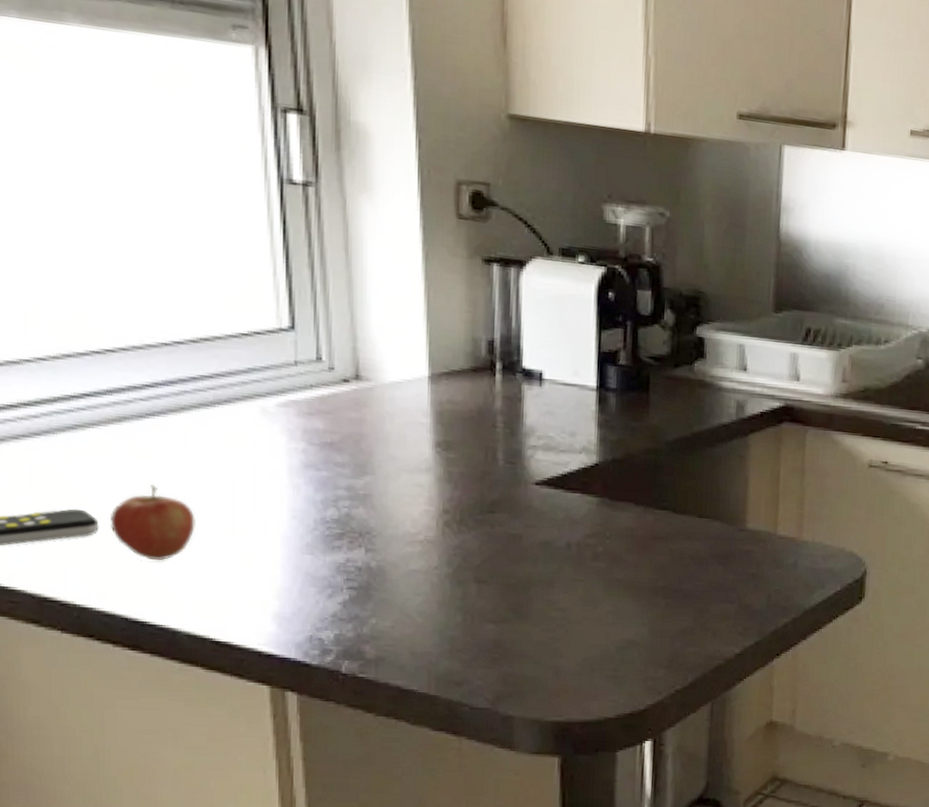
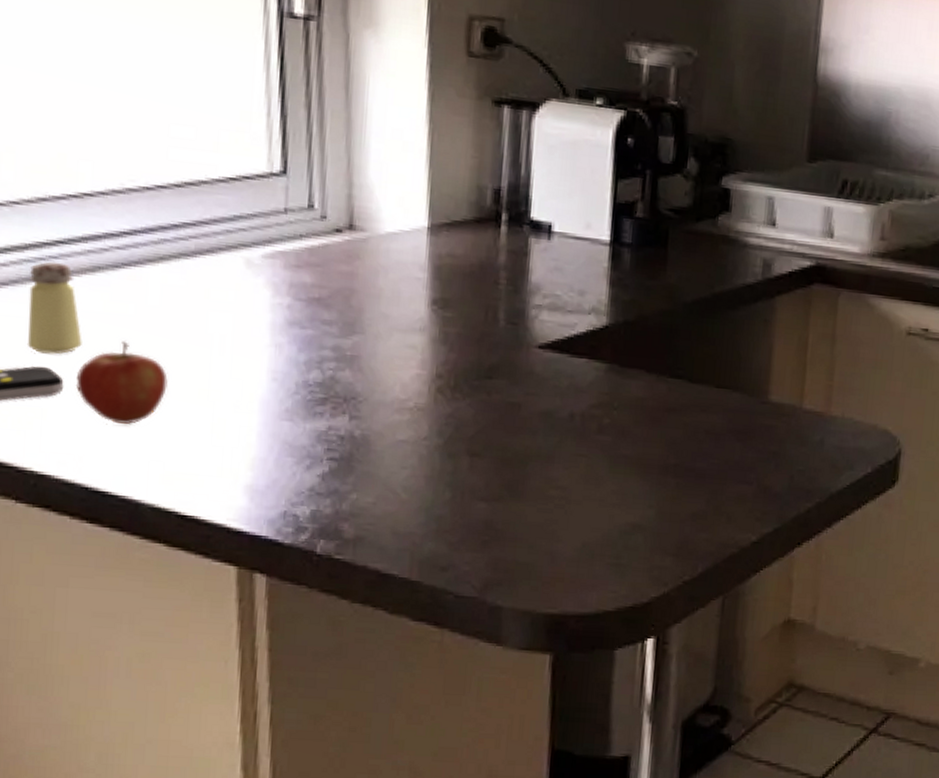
saltshaker: none [60,412,114,498] -> present [26,261,82,355]

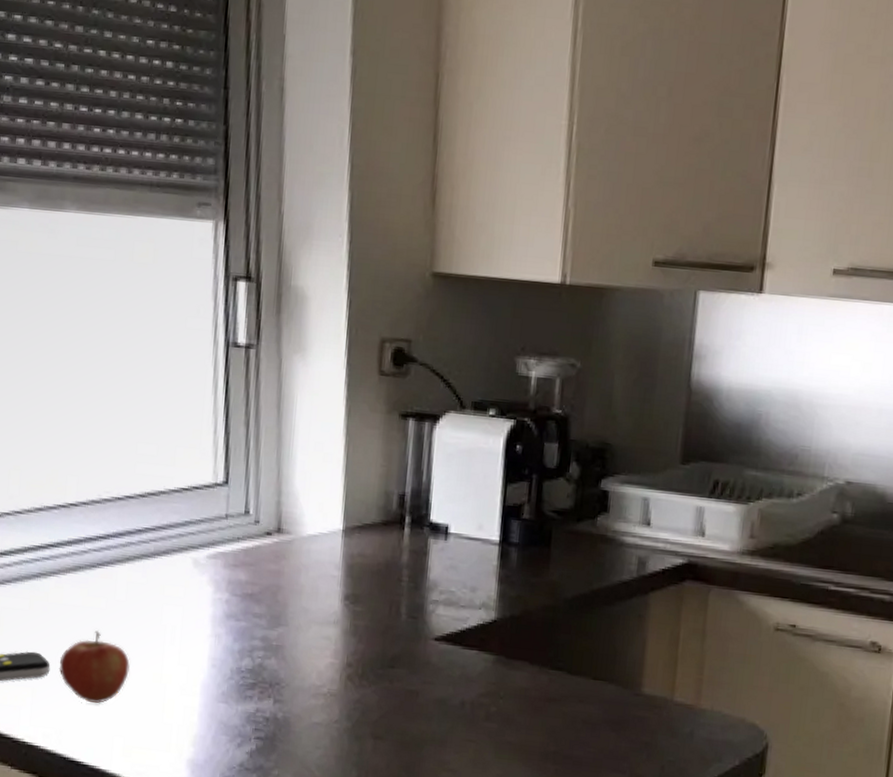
saltshaker: present [26,261,82,355] -> none [23,562,65,642]

